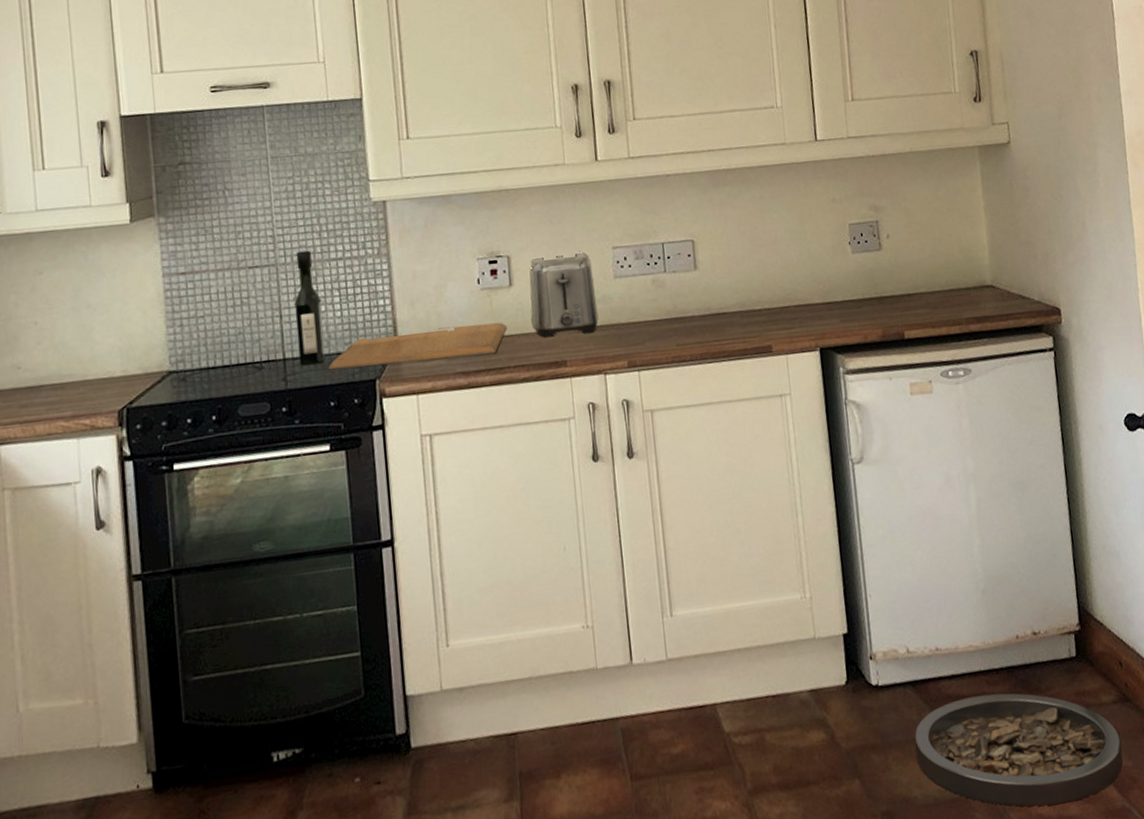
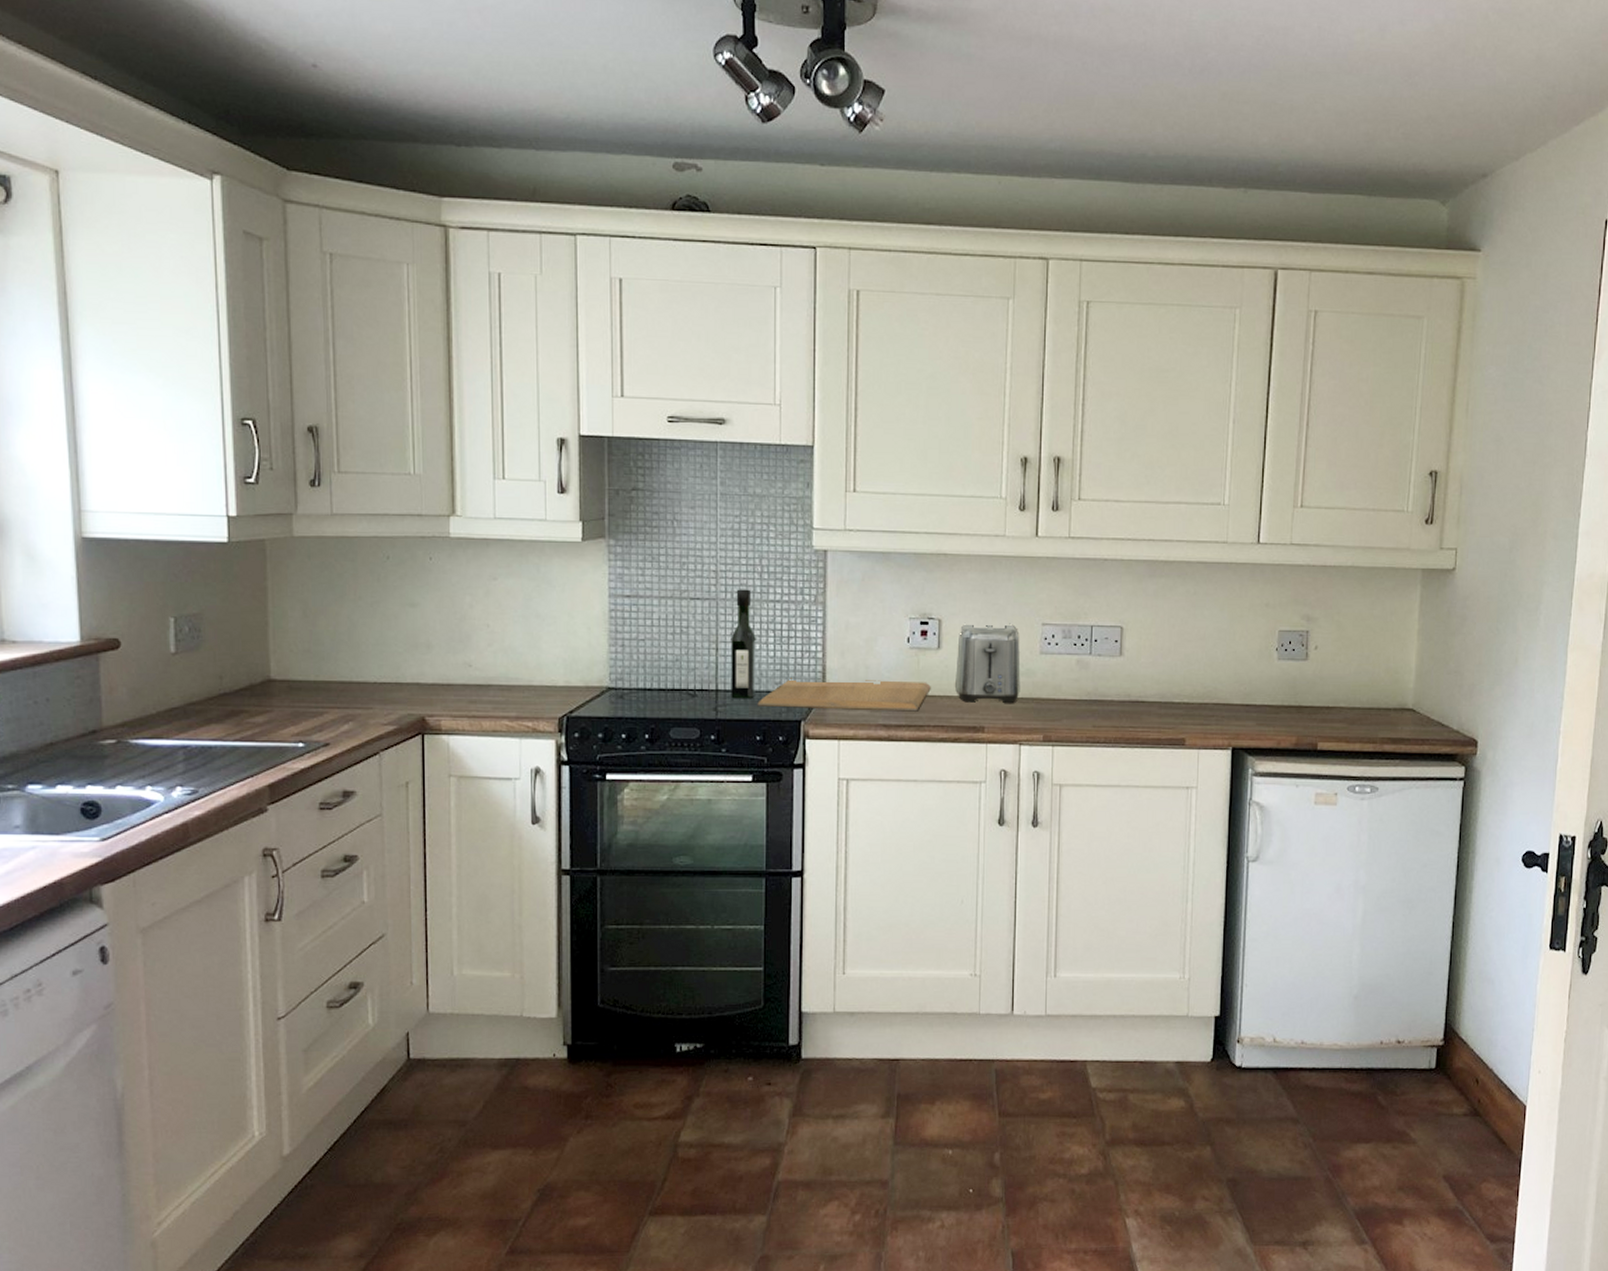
pet bowl: present [914,693,1123,807] -> none [1267,1090,1465,1197]

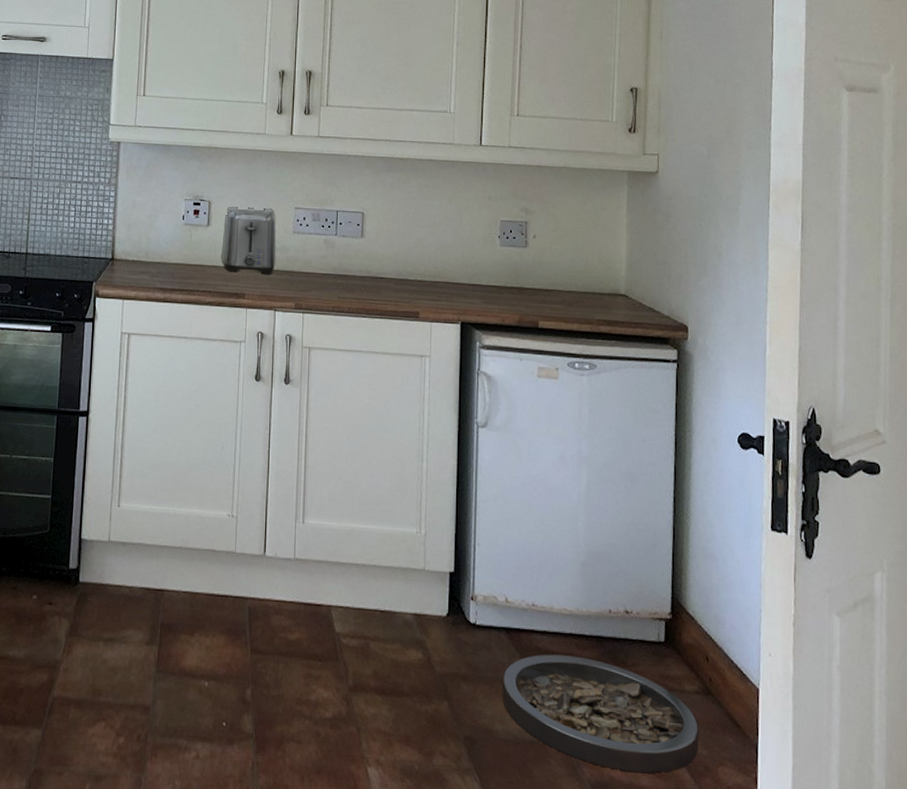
bottle: present [731,589,757,699] -> none [37,171,61,262]
chopping board: present [757,678,931,712] -> none [58,245,201,278]
pet bowl: none [1267,1090,1465,1197] -> present [502,654,699,774]

